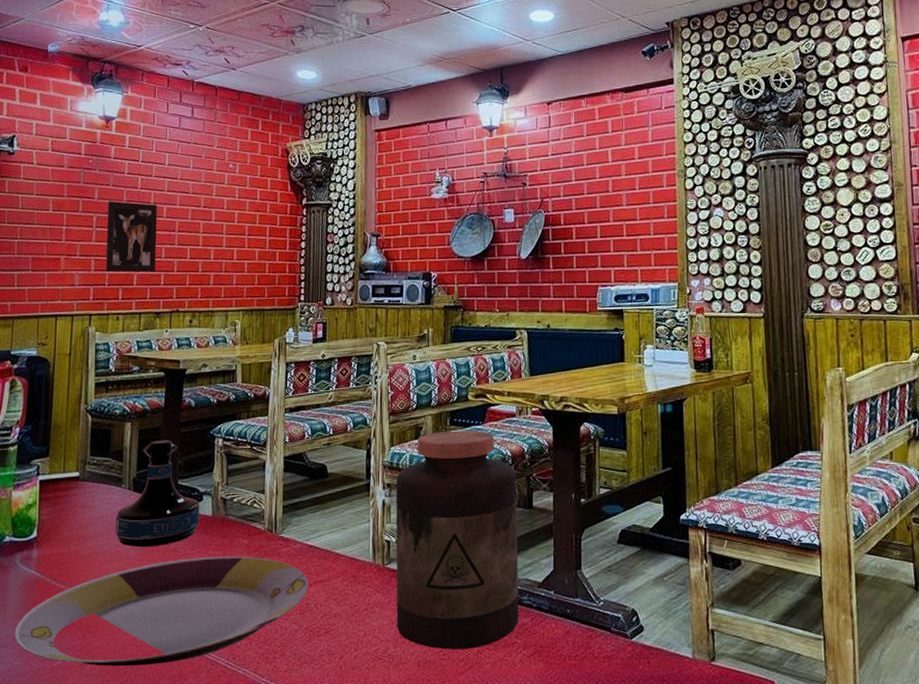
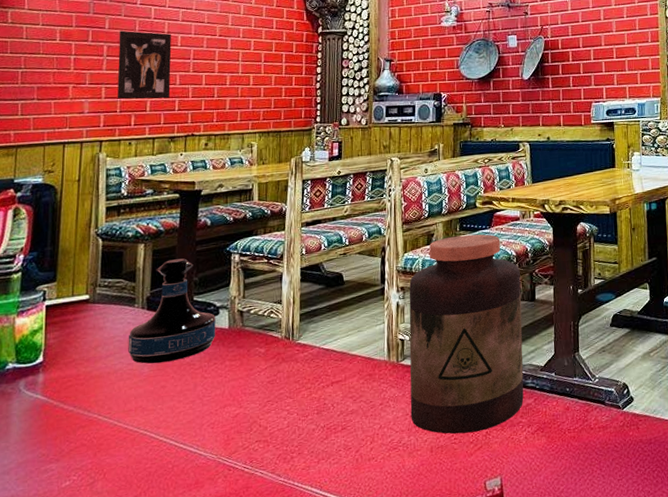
plate: present [14,556,309,667] -> none [18,364,326,483]

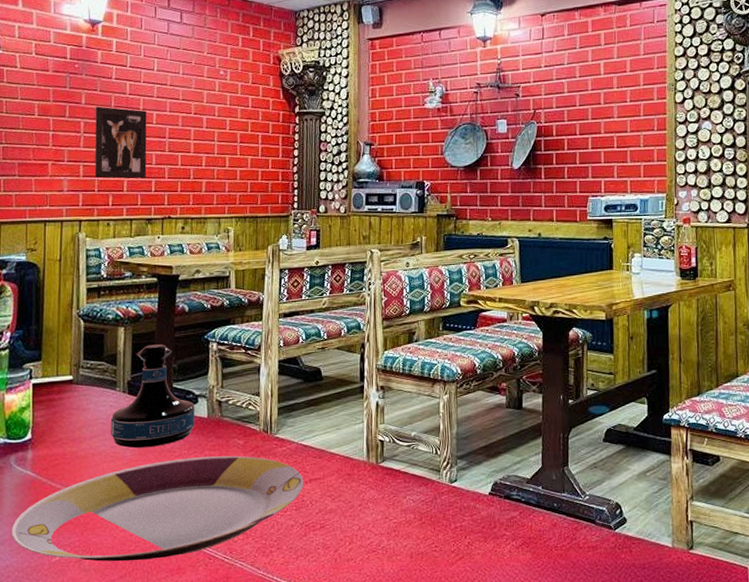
plate: none [18,364,326,483] -> present [11,455,304,562]
jar: present [409,234,524,434] -> none [389,334,509,542]

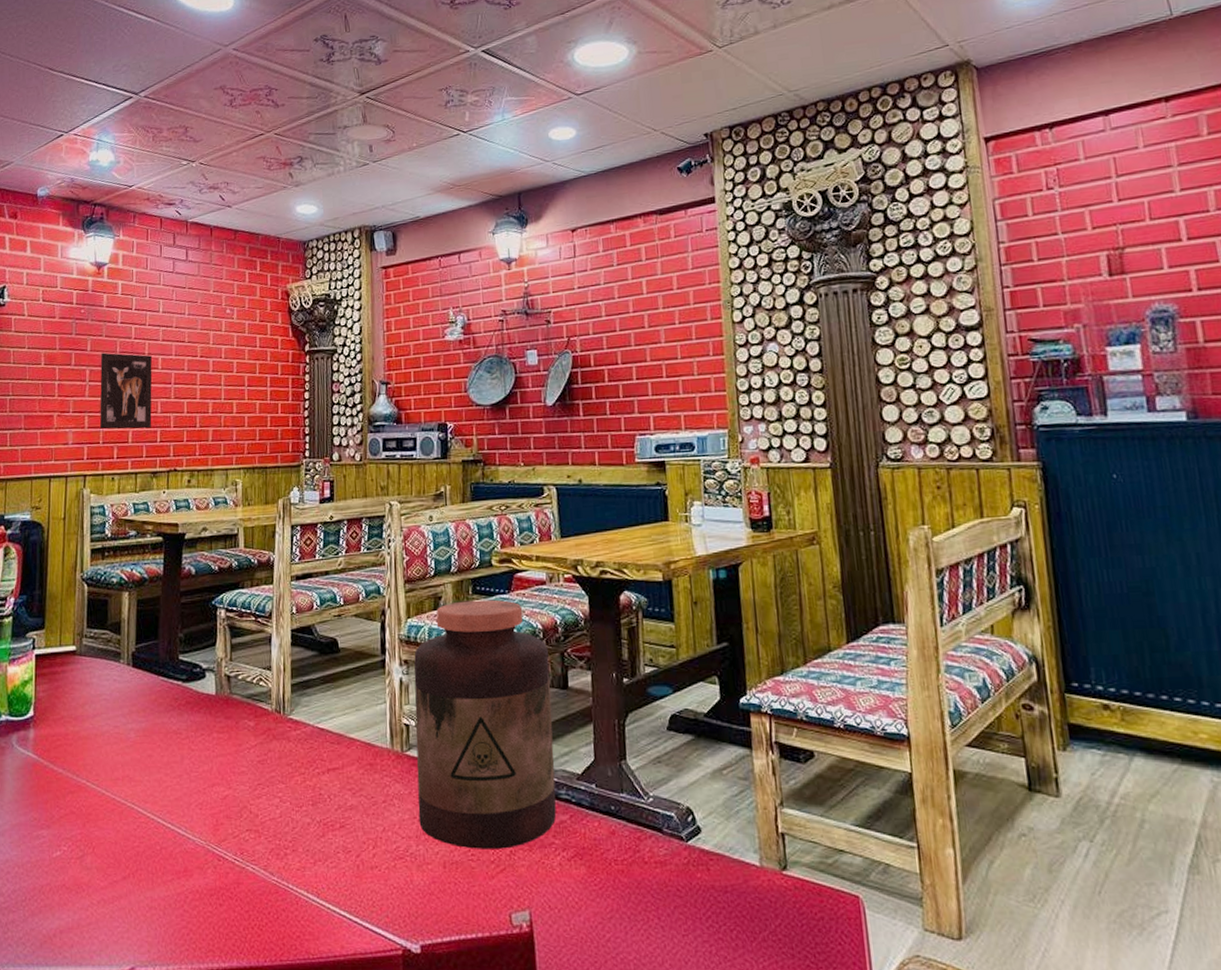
plate: present [11,455,304,562] -> none [12,739,321,860]
tequila bottle: present [110,344,195,448] -> none [114,611,203,729]
jar: none [389,334,509,542] -> present [413,599,557,849]

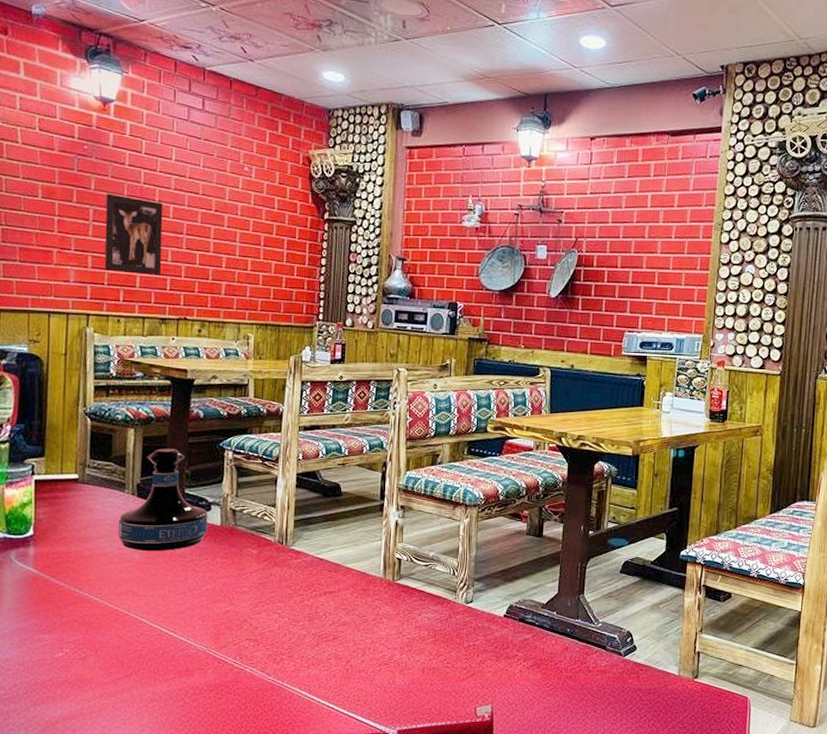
tequila bottle: none [114,611,203,729] -> present [118,448,208,552]
jar: present [413,599,557,849] -> none [404,459,529,659]

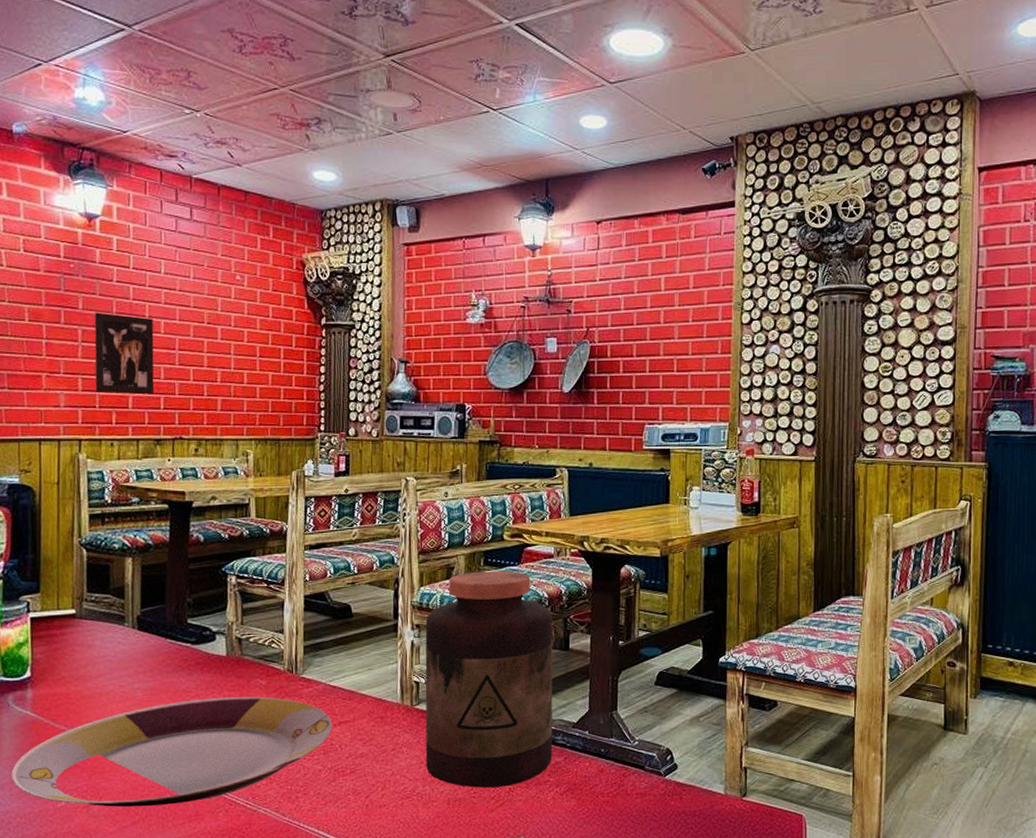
plate: none [12,564,318,661] -> present [11,696,333,807]
tequila bottle: present [118,448,208,552] -> none [119,576,213,688]
jar: none [404,459,529,659] -> present [425,570,553,788]

